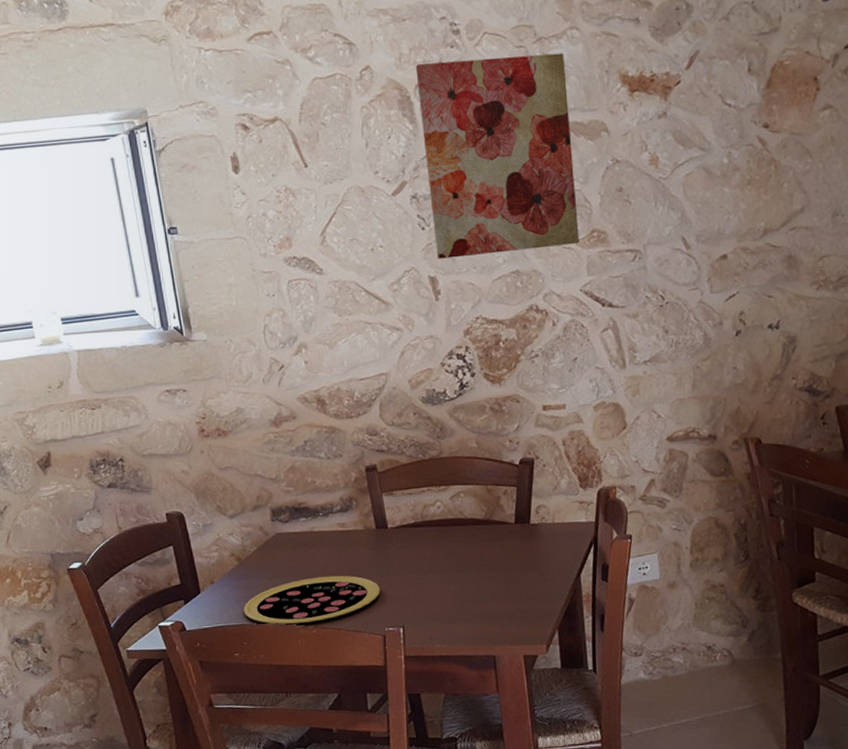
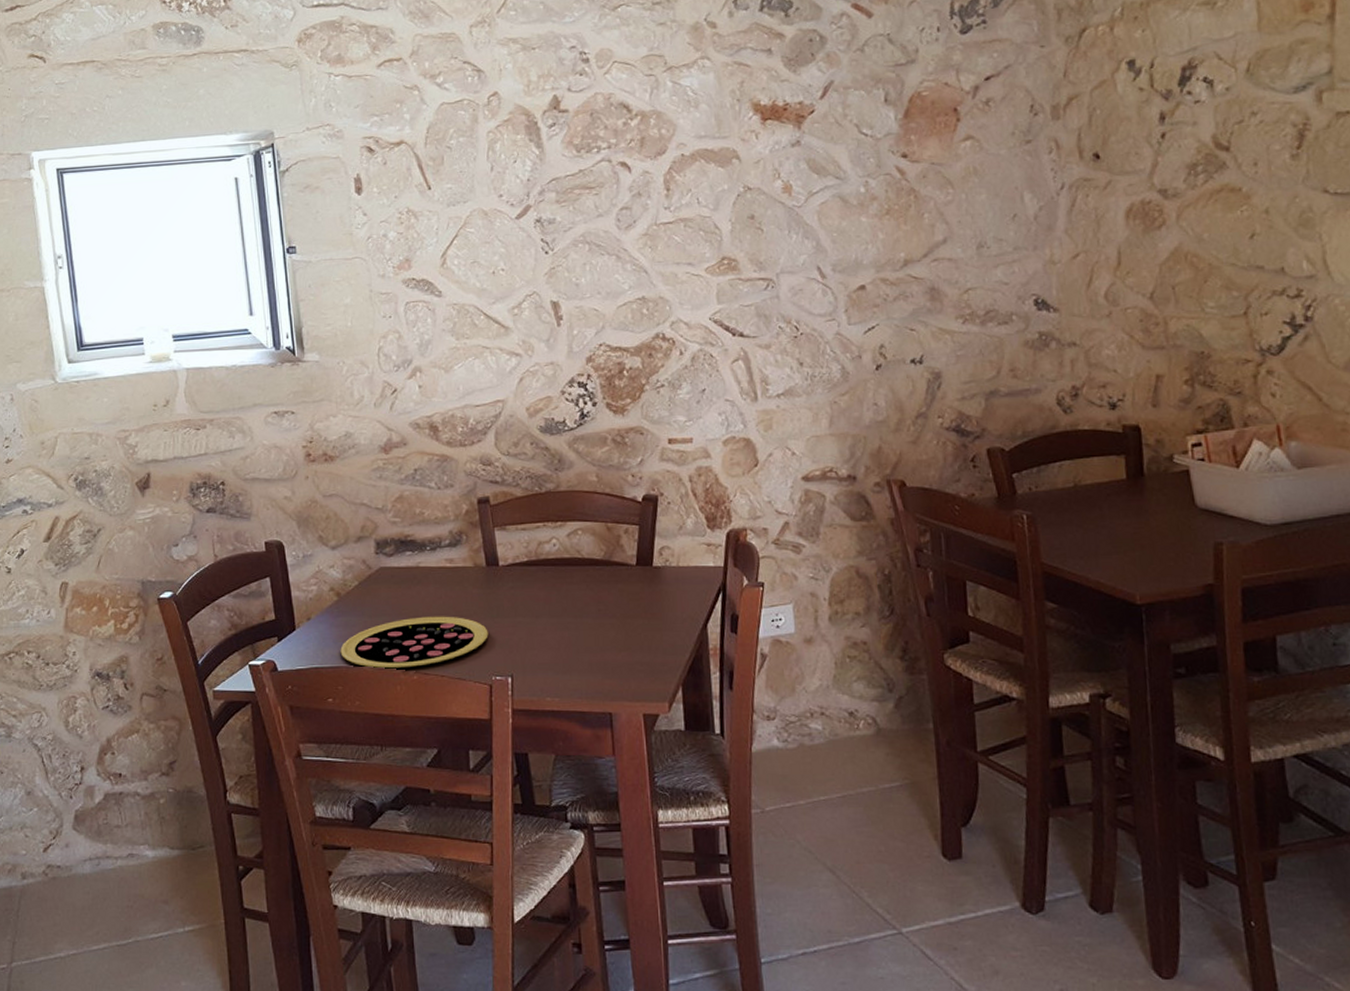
wall art: present [415,53,580,259] -> none [544,81,709,284]

